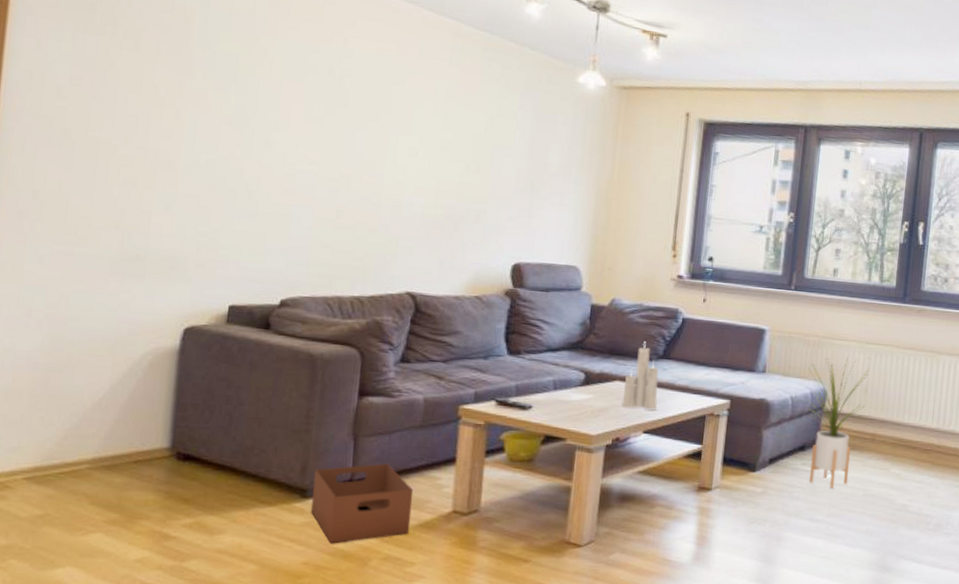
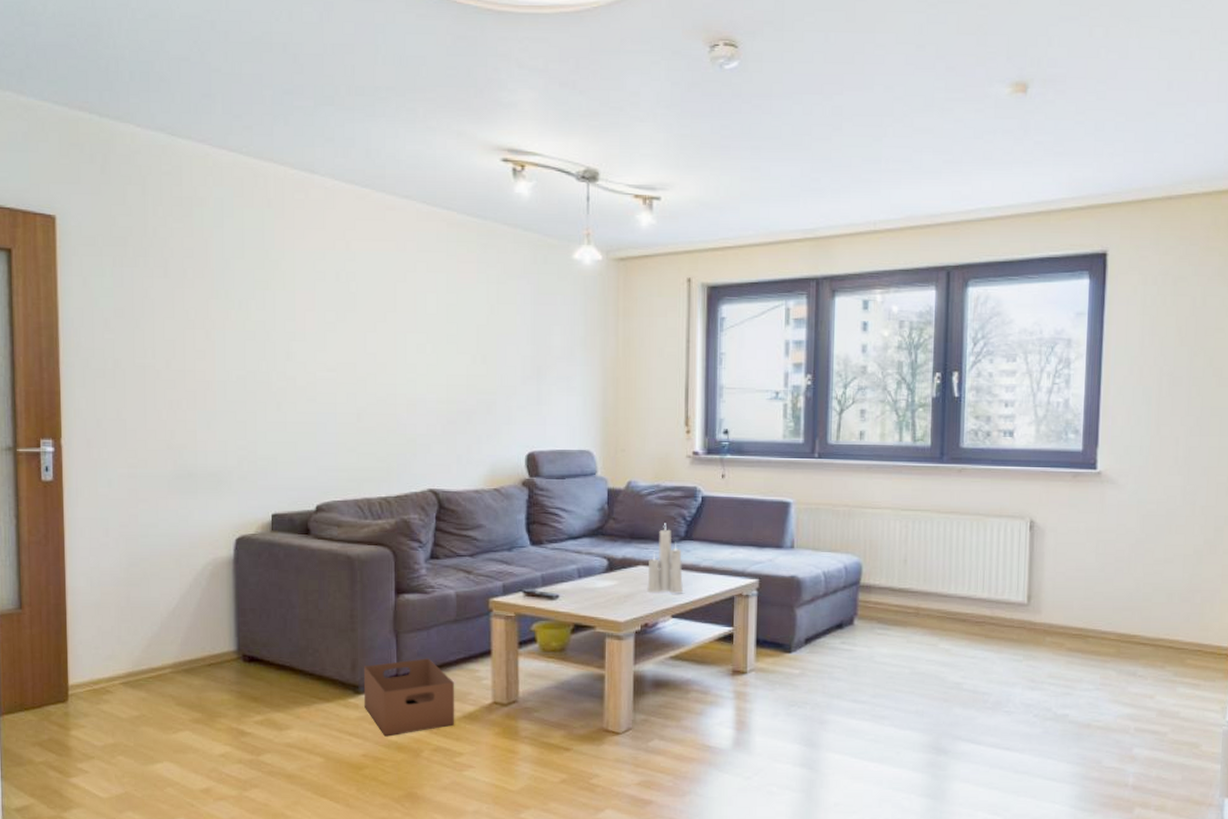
house plant: present [807,357,868,489] -> none [840,526,909,668]

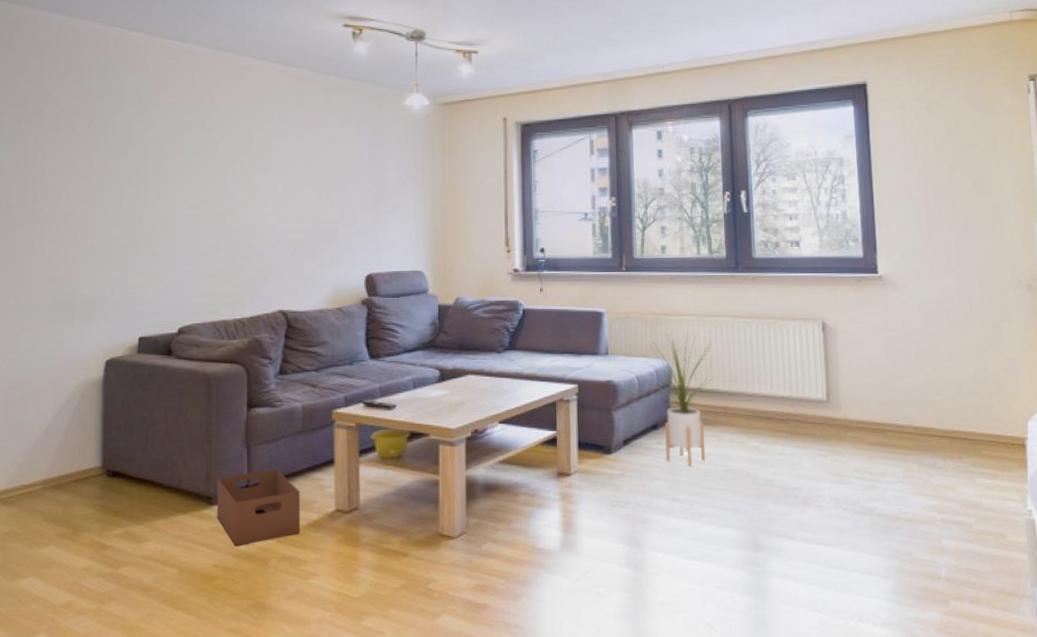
candle: present [647,523,683,594] -> none [476,335,509,401]
house plant: none [840,526,909,668] -> present [650,332,717,467]

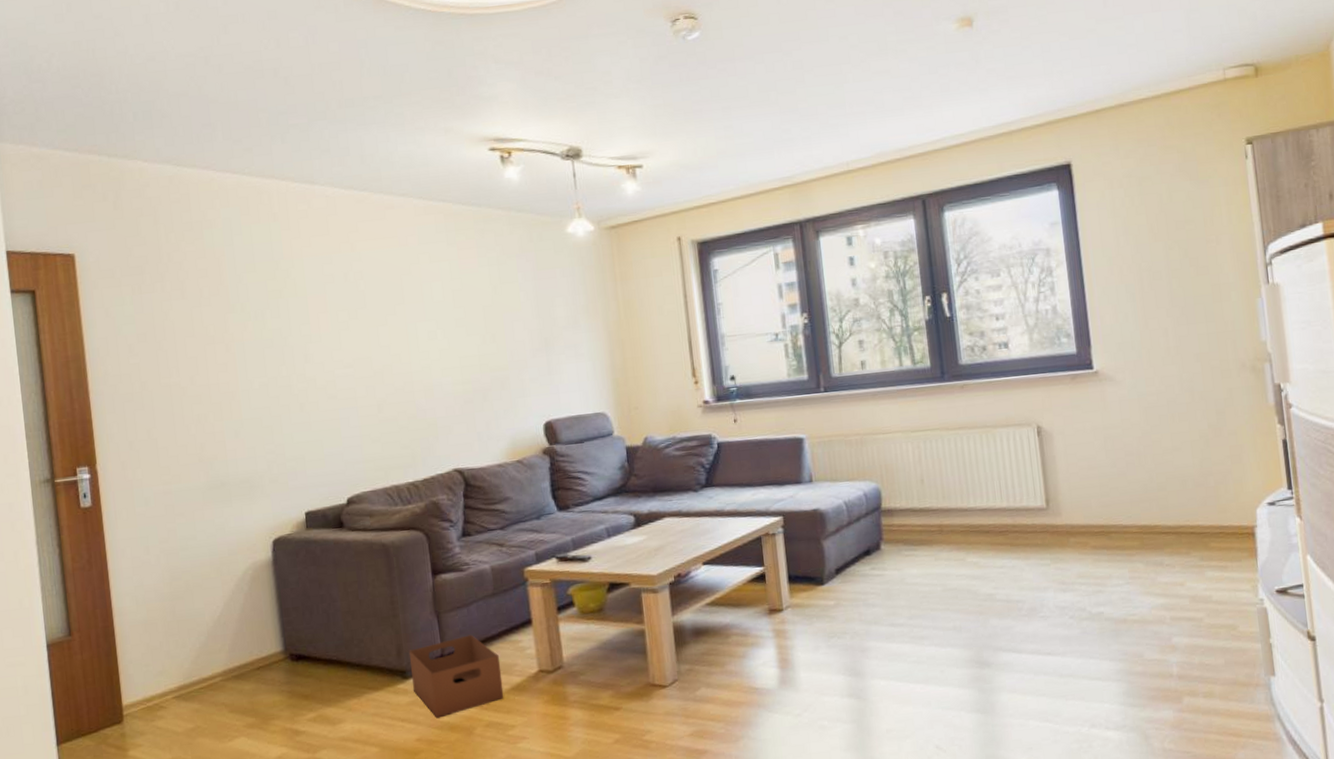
house plant: present [650,332,717,467] -> none [856,450,931,590]

